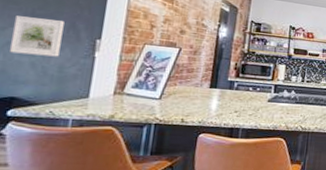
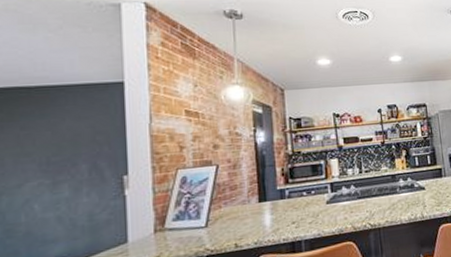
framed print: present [9,16,64,57] -> none [29,163,86,211]

